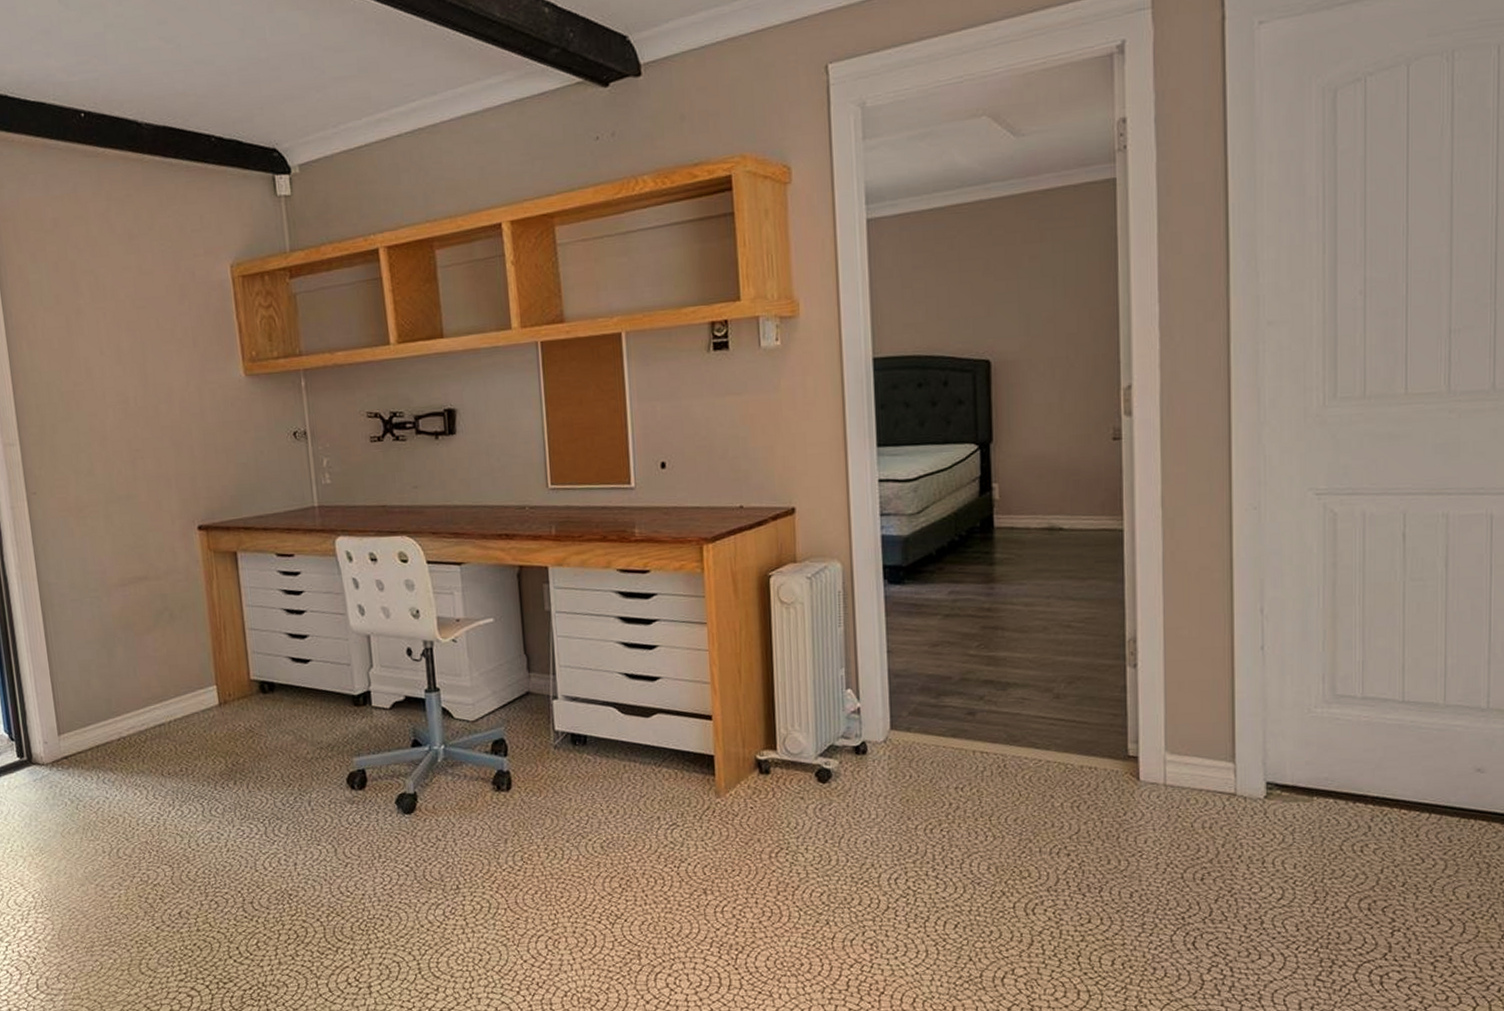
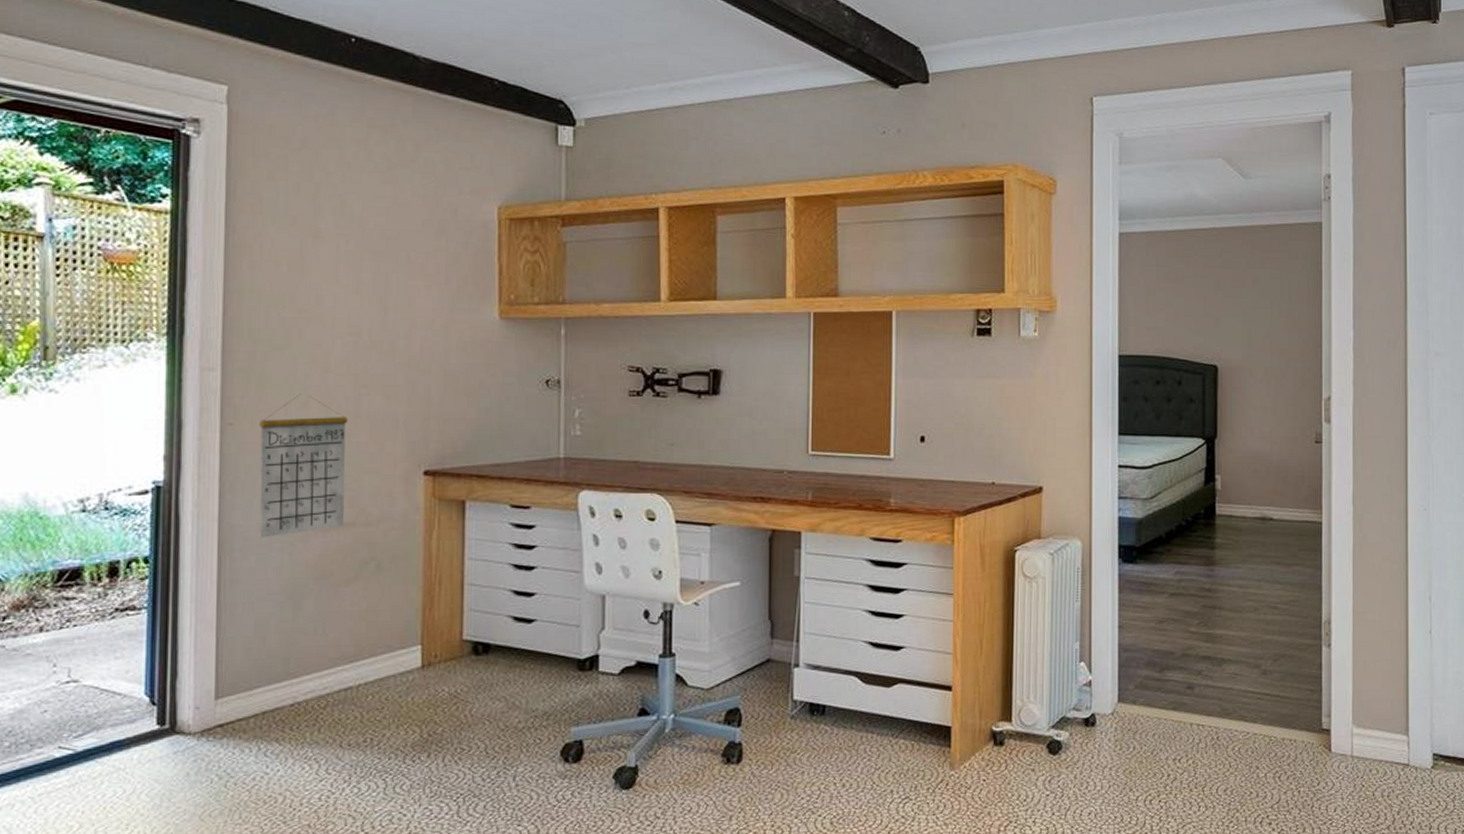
calendar: none [57,461,139,594] -> present [259,393,348,538]

